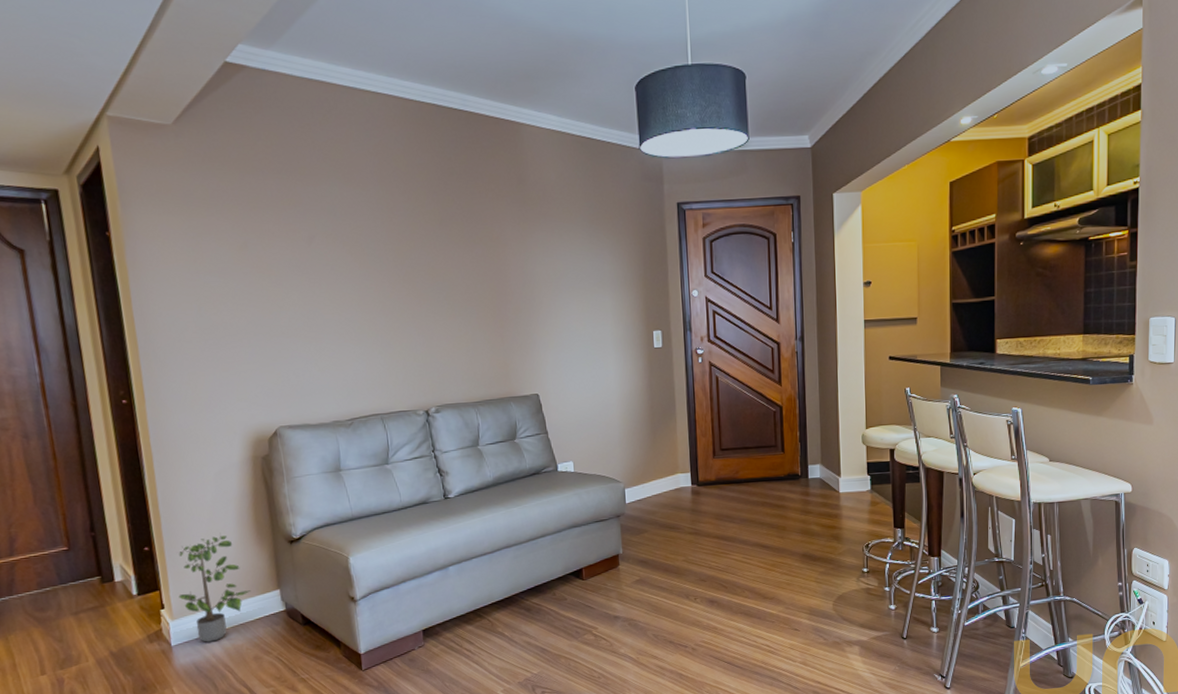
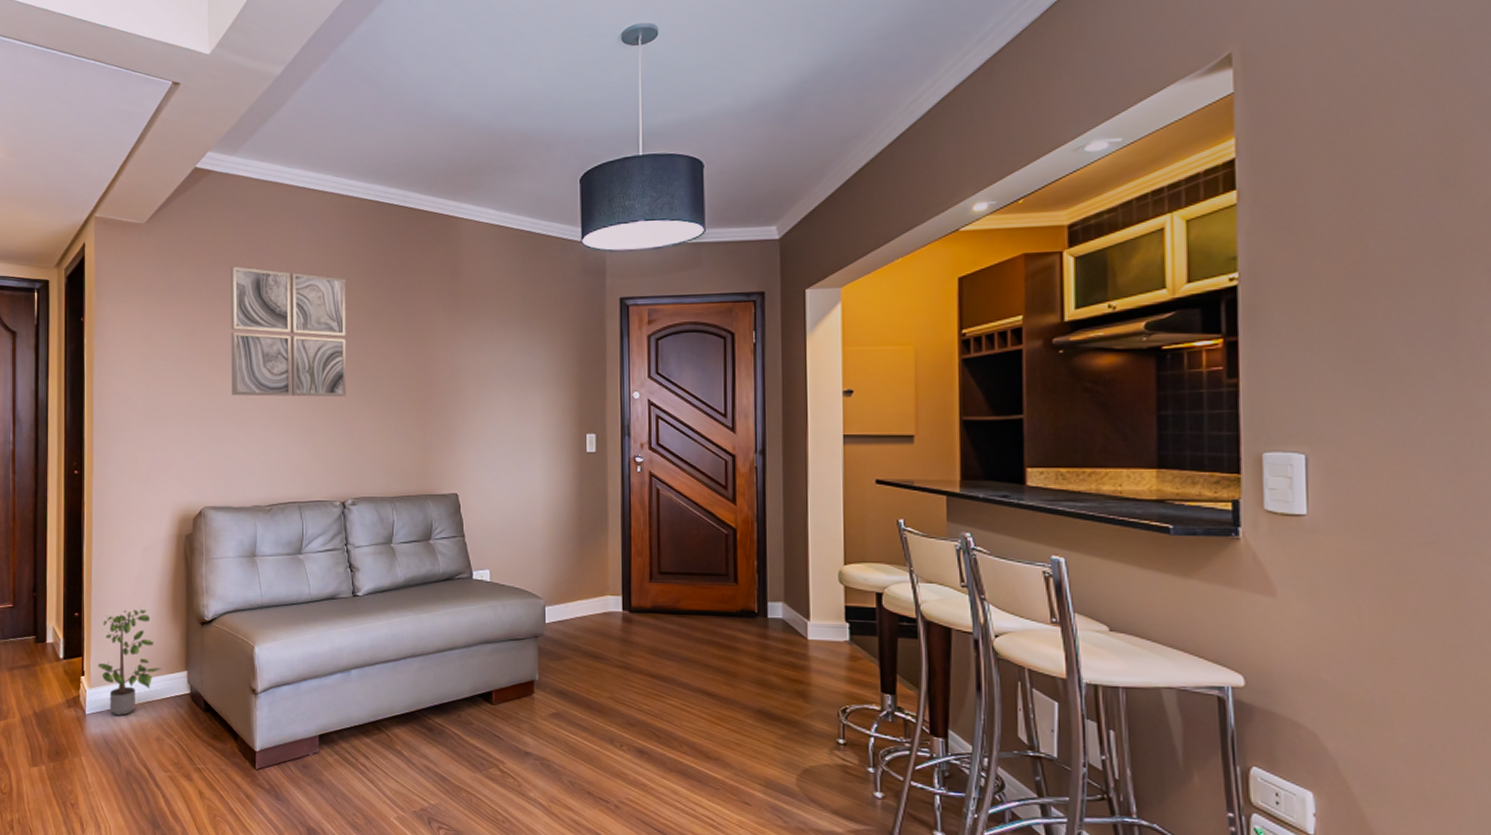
wall art: none [280,172,421,311] -> present [230,266,347,398]

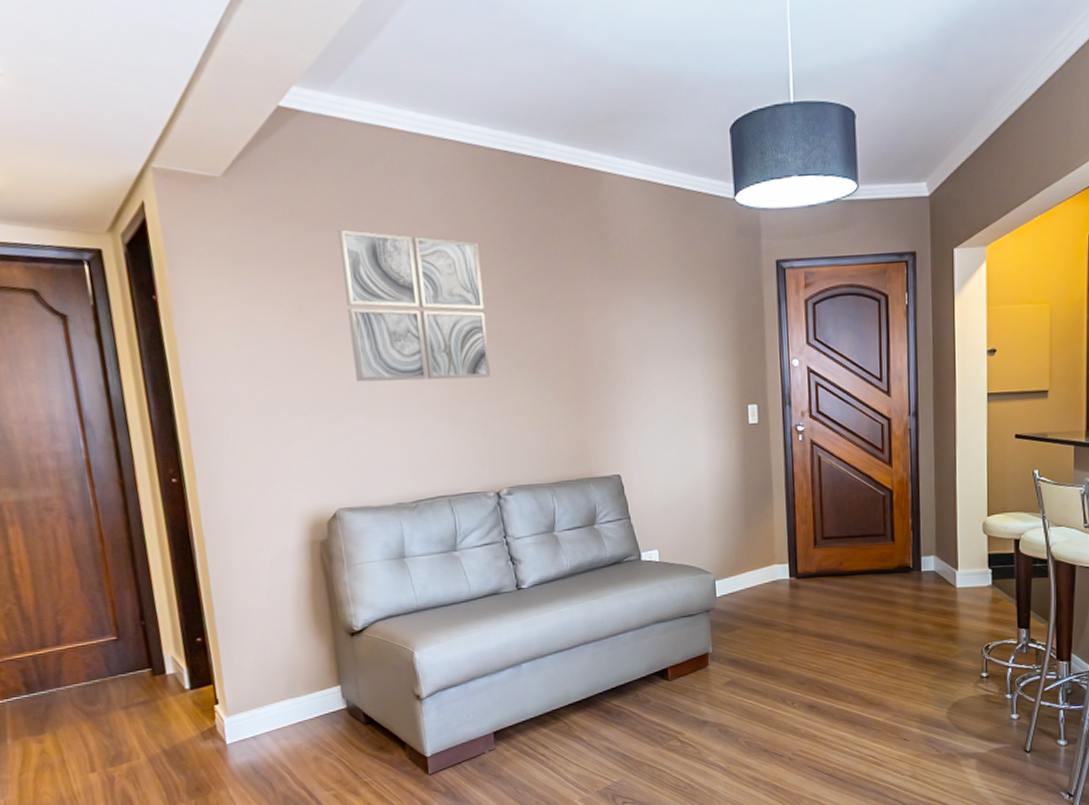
potted plant: present [98,608,161,716] -> none [233,626,310,741]

